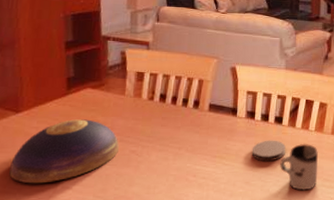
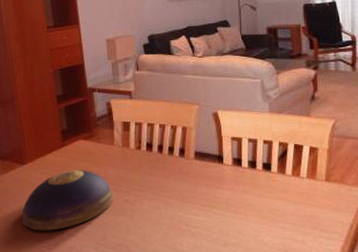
coaster: present [252,140,286,162] -> none [241,188,277,211]
cup: present [280,143,318,191] -> none [272,191,314,242]

